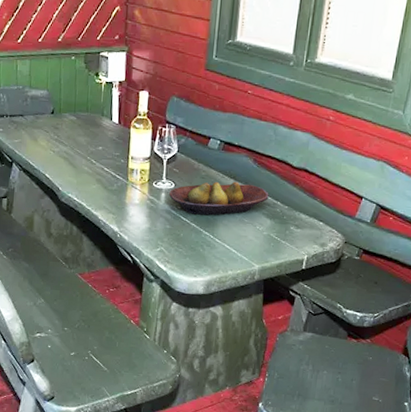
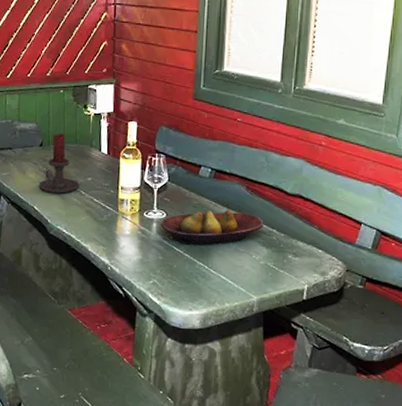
candle holder: none [50,101,91,162] -> present [38,133,80,194]

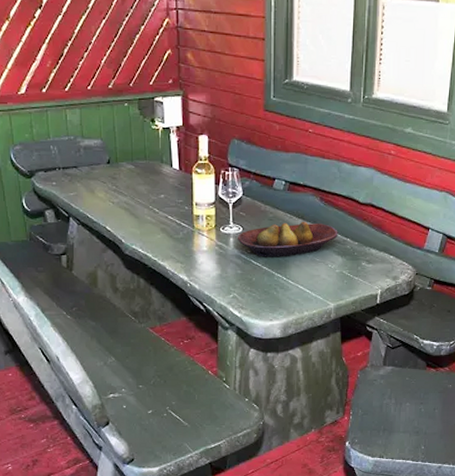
candle holder: present [38,133,80,194] -> none [109,150,152,212]

